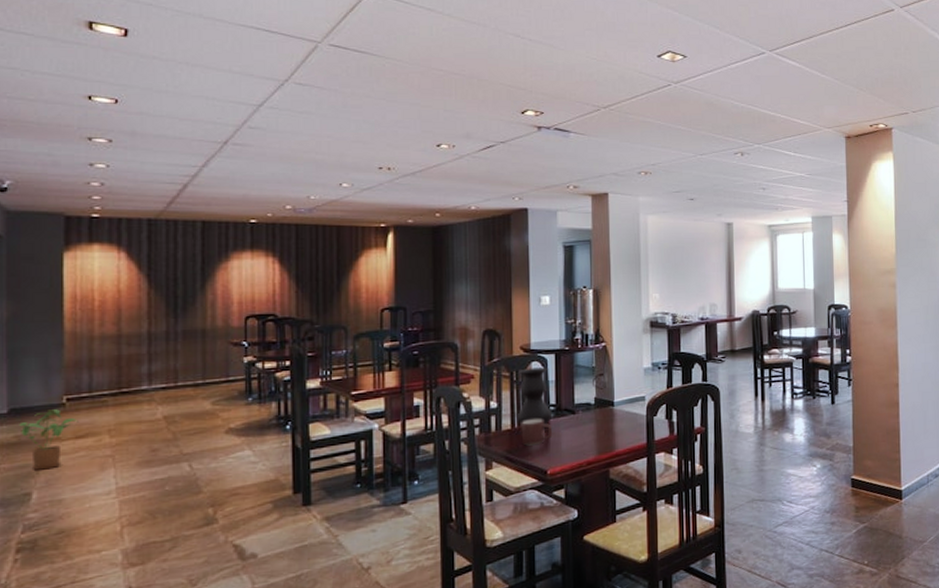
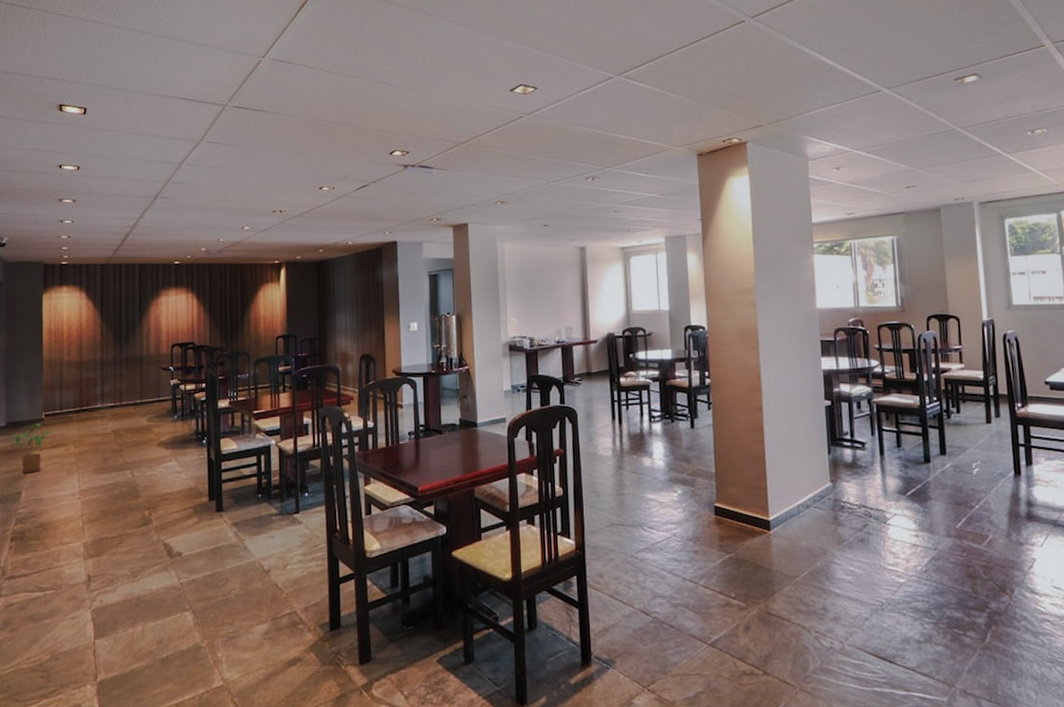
vase: present [517,367,551,429] -> none [390,389,421,448]
mug: present [521,419,552,446] -> none [394,438,421,464]

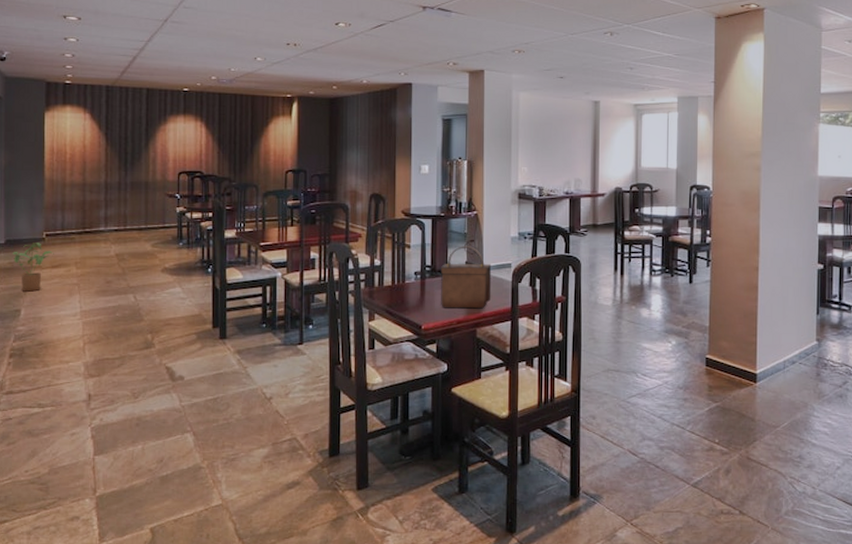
handbag: none [434,402,488,468] -> present [440,246,492,309]

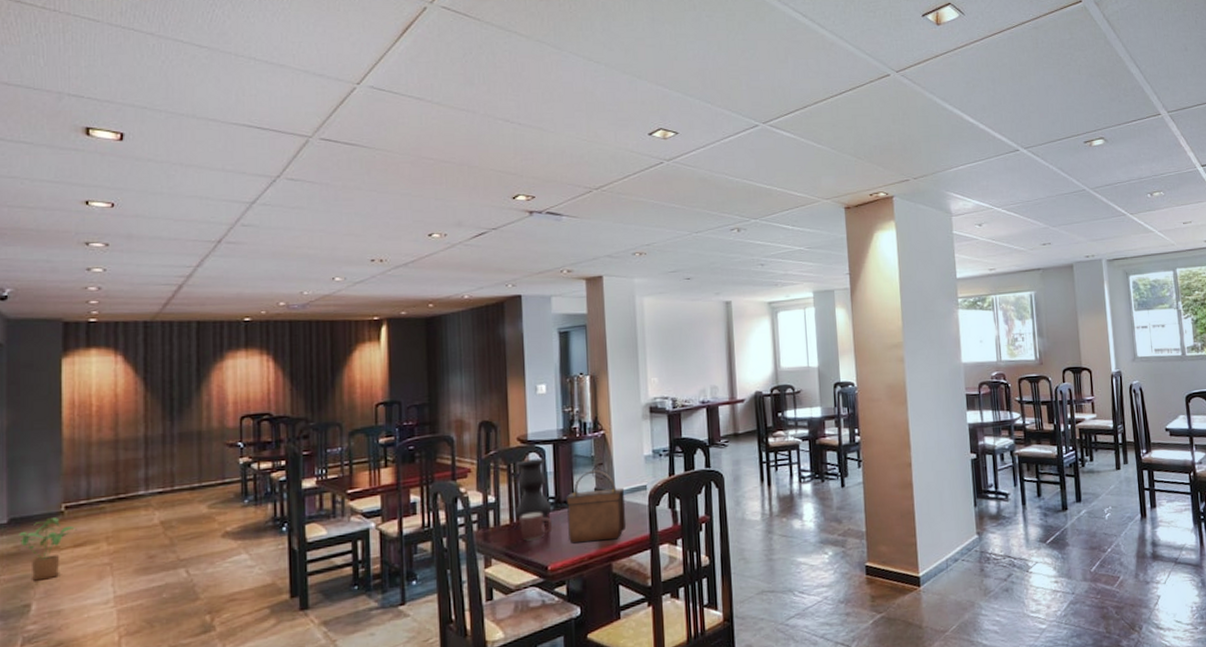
vase: none [397,231,427,288] -> present [515,458,551,523]
mug: none [400,278,427,302] -> present [520,512,552,541]

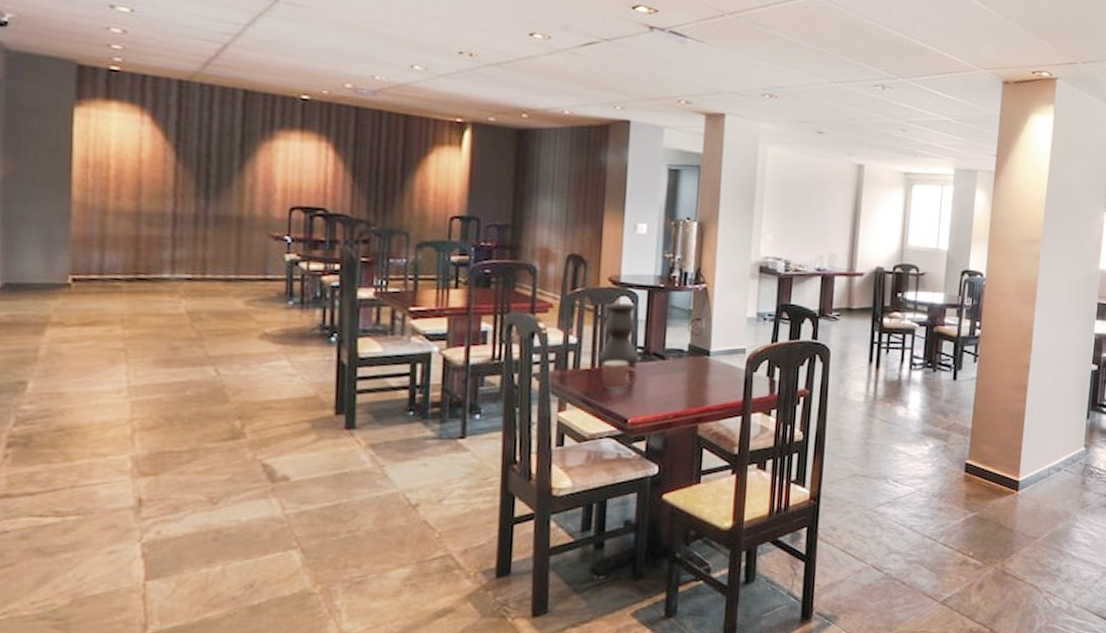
house plant: present [19,517,77,581] -> none [14,289,86,357]
handbag: present [566,470,627,544] -> none [654,325,722,401]

